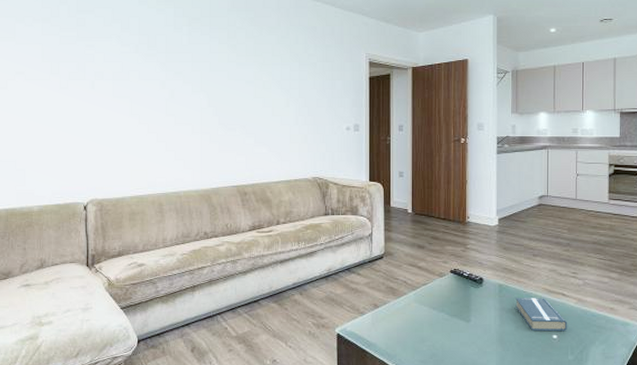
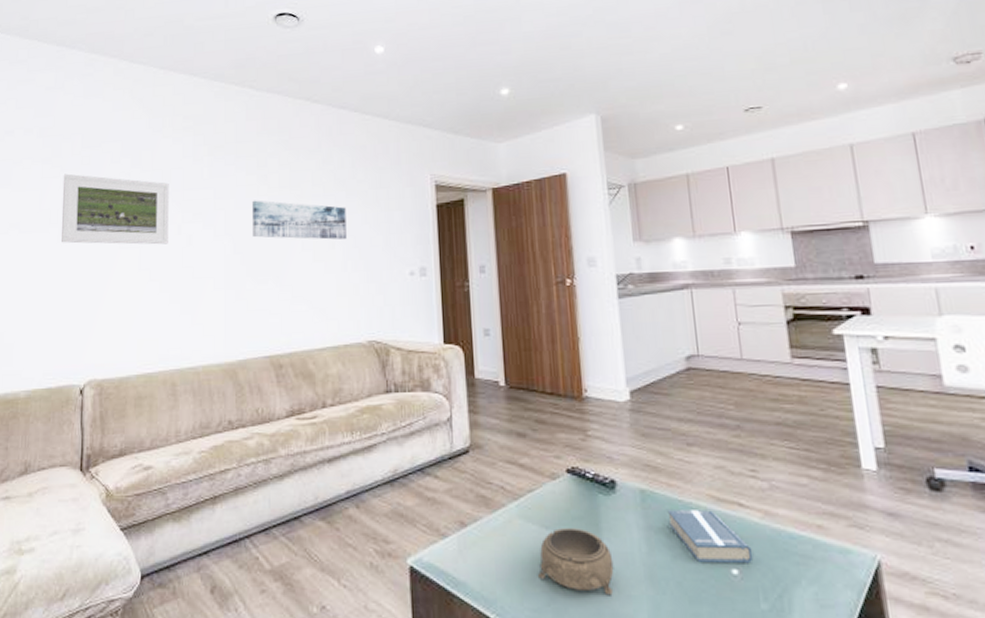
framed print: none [61,32,154,96] -> present [61,173,169,245]
wall art: none [223,65,299,100] -> present [251,200,347,240]
decorative bowl: none [426,309,477,352] -> present [538,528,614,596]

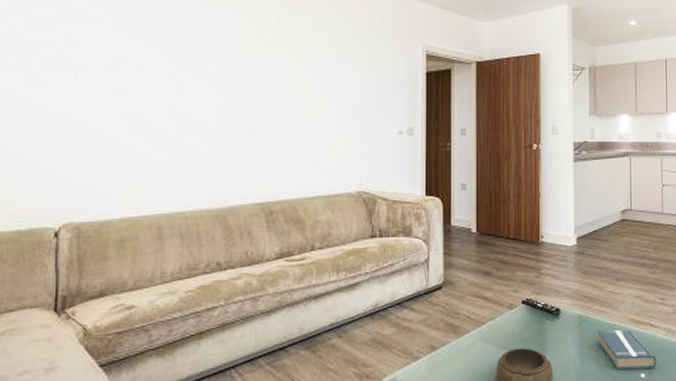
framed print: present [61,173,169,245] -> none [32,11,159,92]
wall art: present [251,200,347,240] -> none [246,55,341,98]

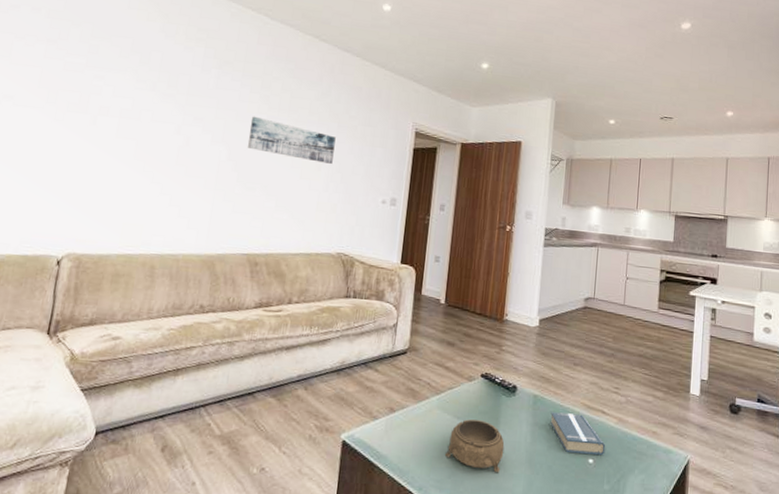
wall art: none [246,55,341,98] -> present [247,116,336,164]

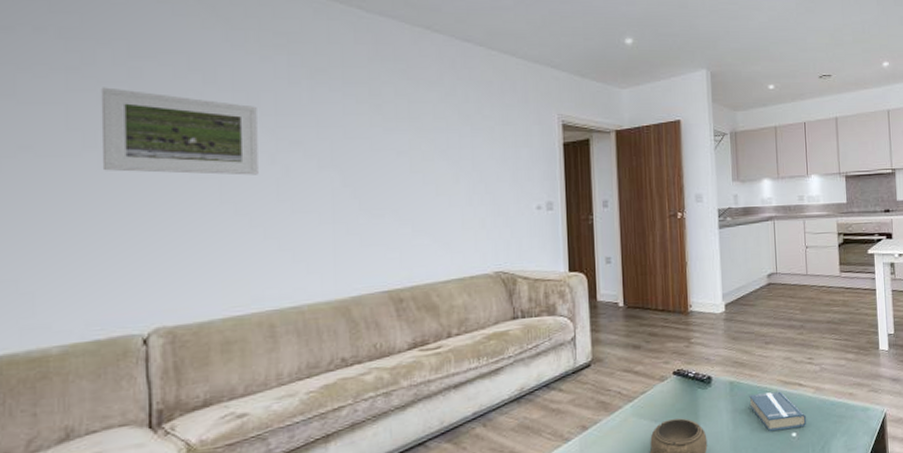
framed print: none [57,58,175,141] -> present [101,87,258,175]
wall art: present [247,116,336,164] -> none [363,130,472,174]

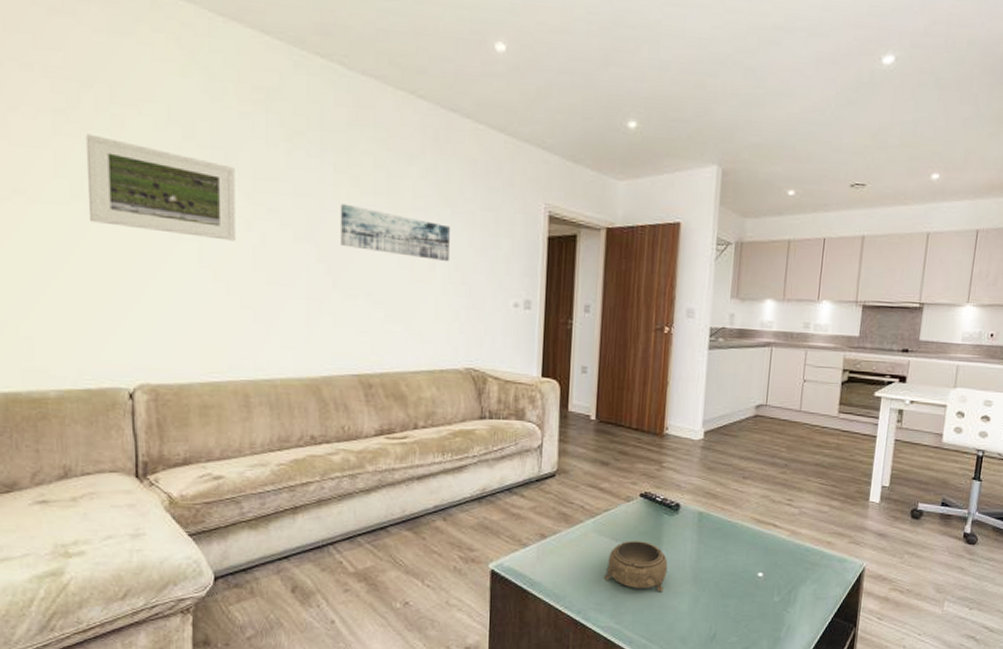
wall art: none [363,130,472,174] -> present [339,203,450,261]
hardback book: present [749,391,807,432] -> none [716,528,777,569]

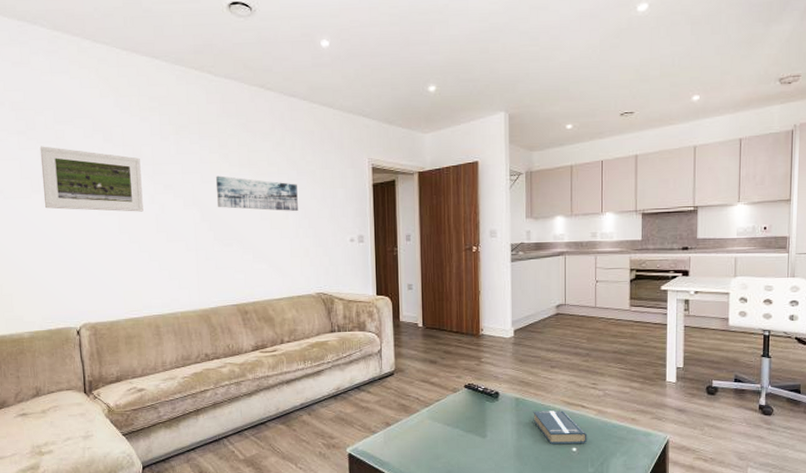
decorative bowl: present [604,541,668,592] -> none [441,425,493,468]
hardback book: none [716,528,777,569] -> present [533,410,587,445]

